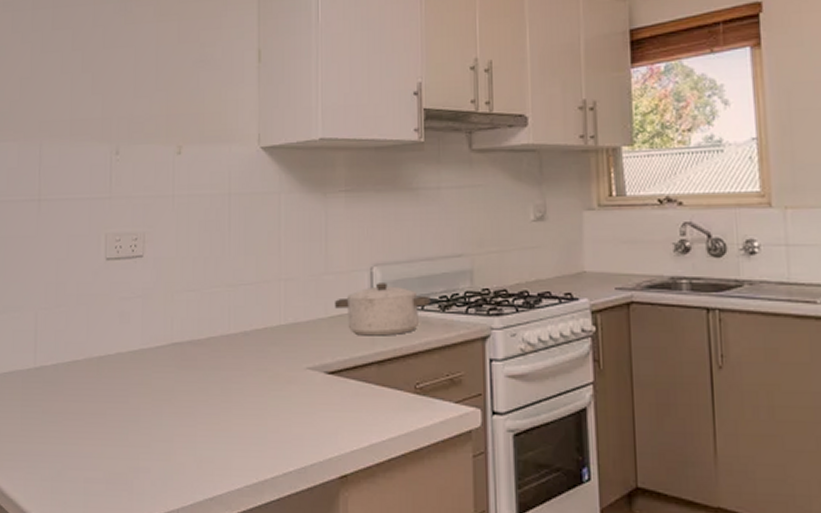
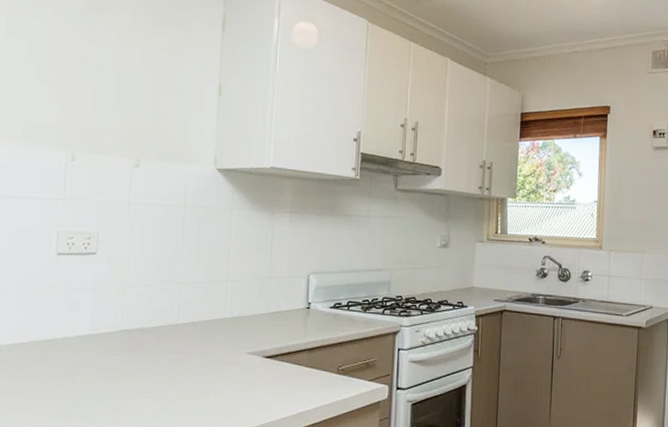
cooking pot: present [335,283,431,336] -> none [275,287,356,329]

